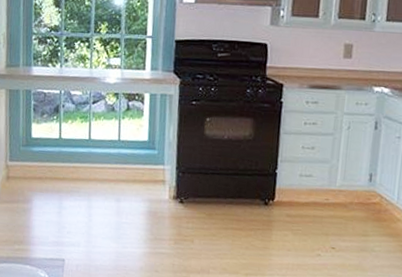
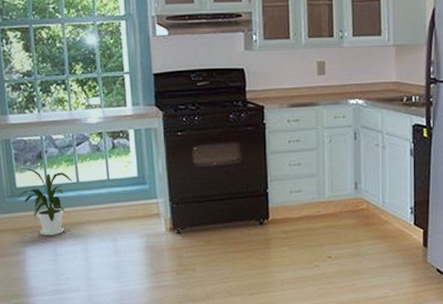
house plant: none [31,119,85,189] -> present [17,168,73,235]

